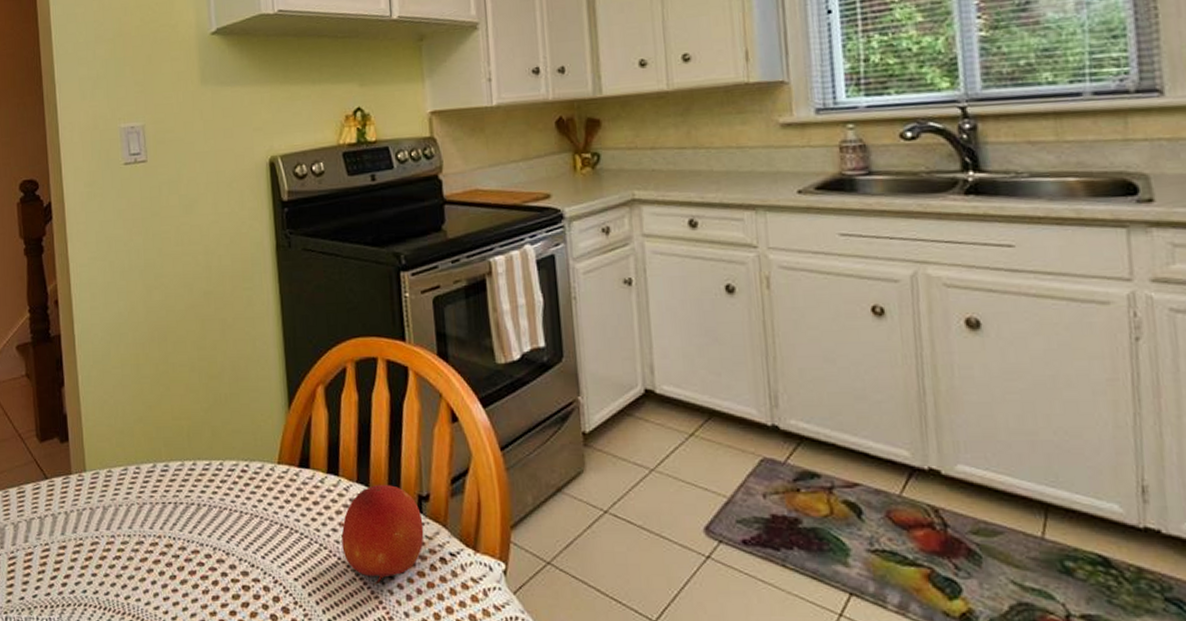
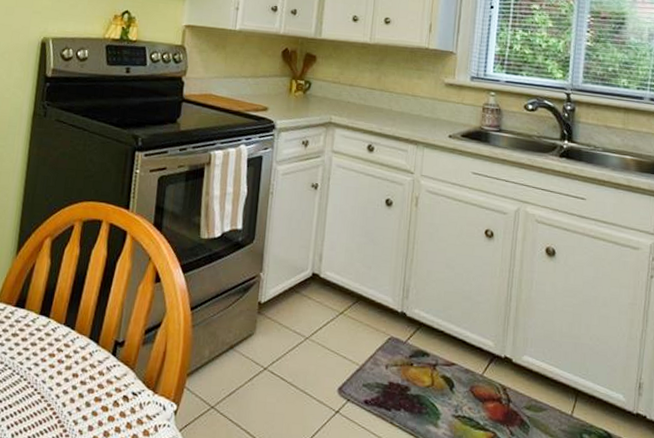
fruit: present [341,485,424,586] -> none [40,329,115,416]

